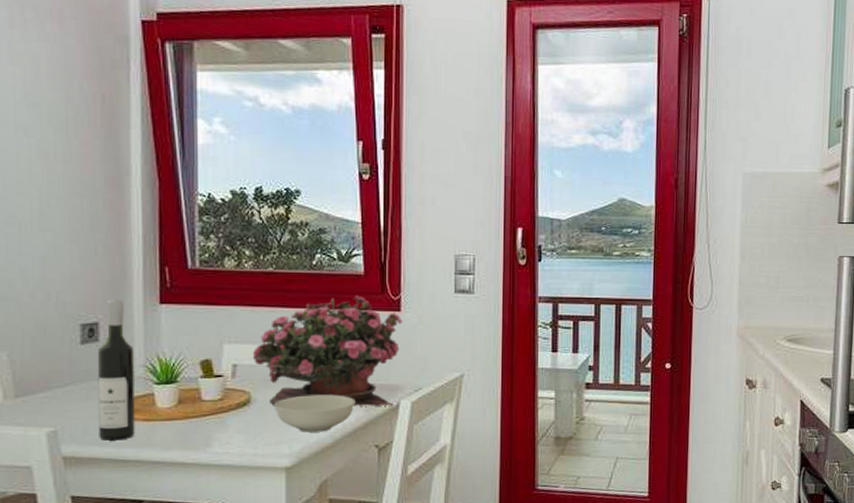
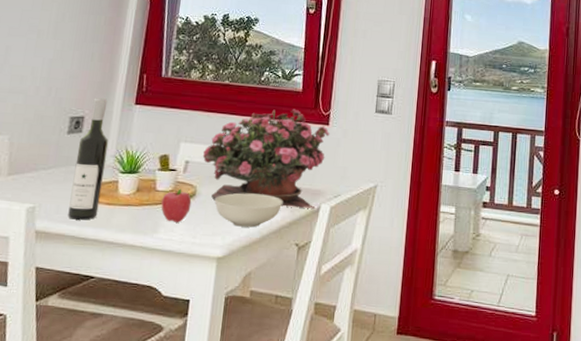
fruit: none [210,396,247,434] -> present [161,188,192,223]

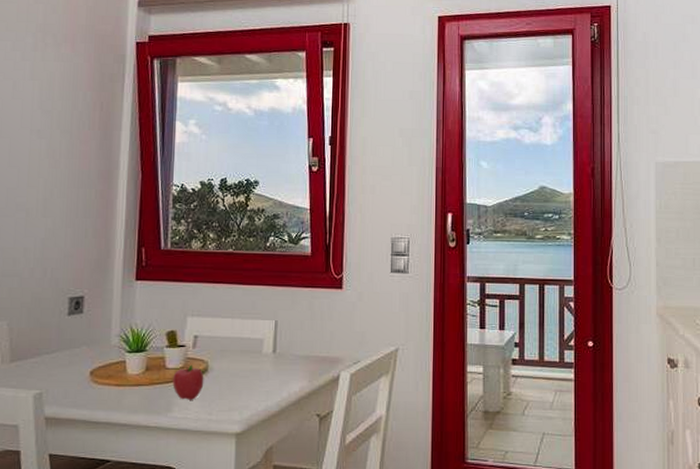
bottle: present [68,98,109,220] -> none [77,276,112,403]
potted flower: present [202,108,330,209] -> none [211,274,344,377]
bowl: present [214,192,283,228] -> none [228,365,300,400]

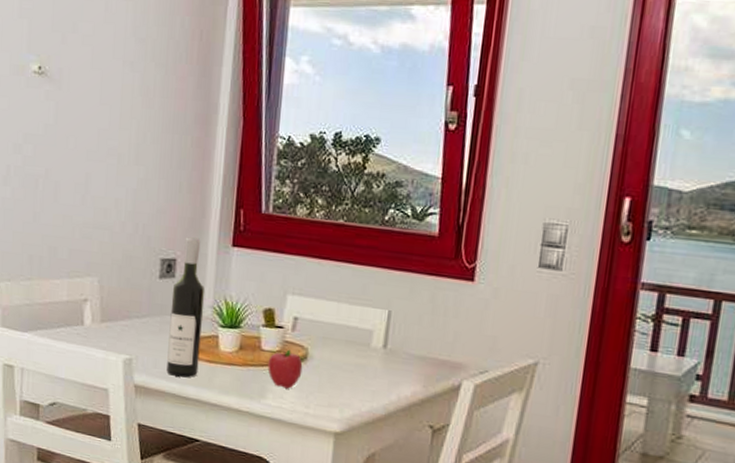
bottle: none [77,276,112,403] -> present [166,237,205,378]

